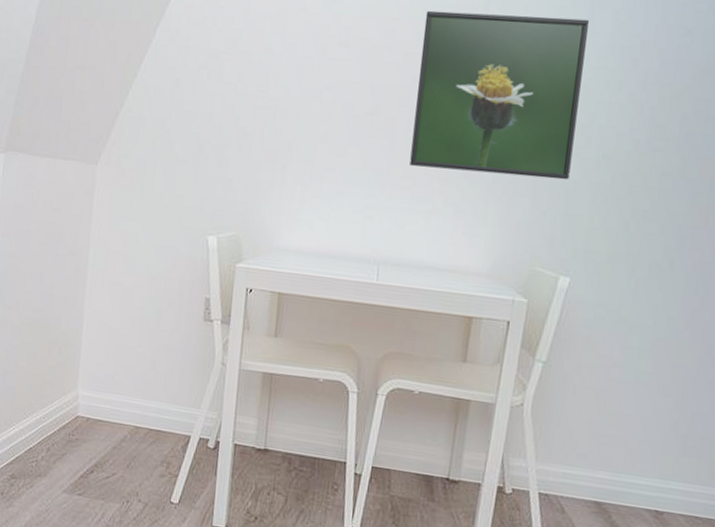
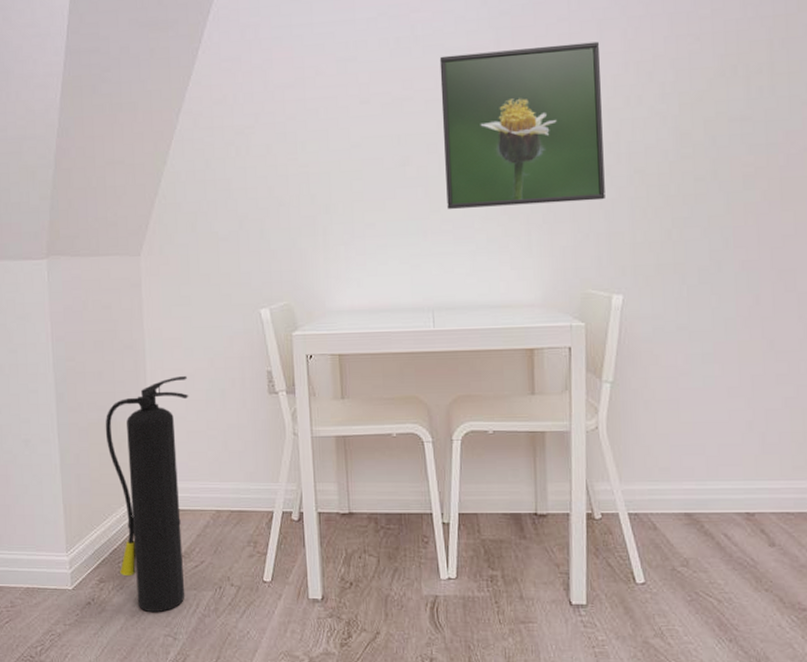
fire extinguisher: none [32,289,126,516] -> present [105,376,189,613]

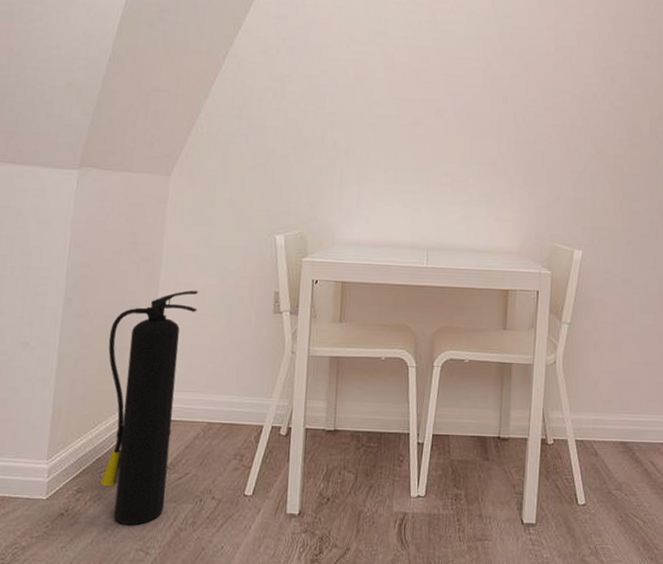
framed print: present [439,41,605,209] -> none [448,41,576,172]

